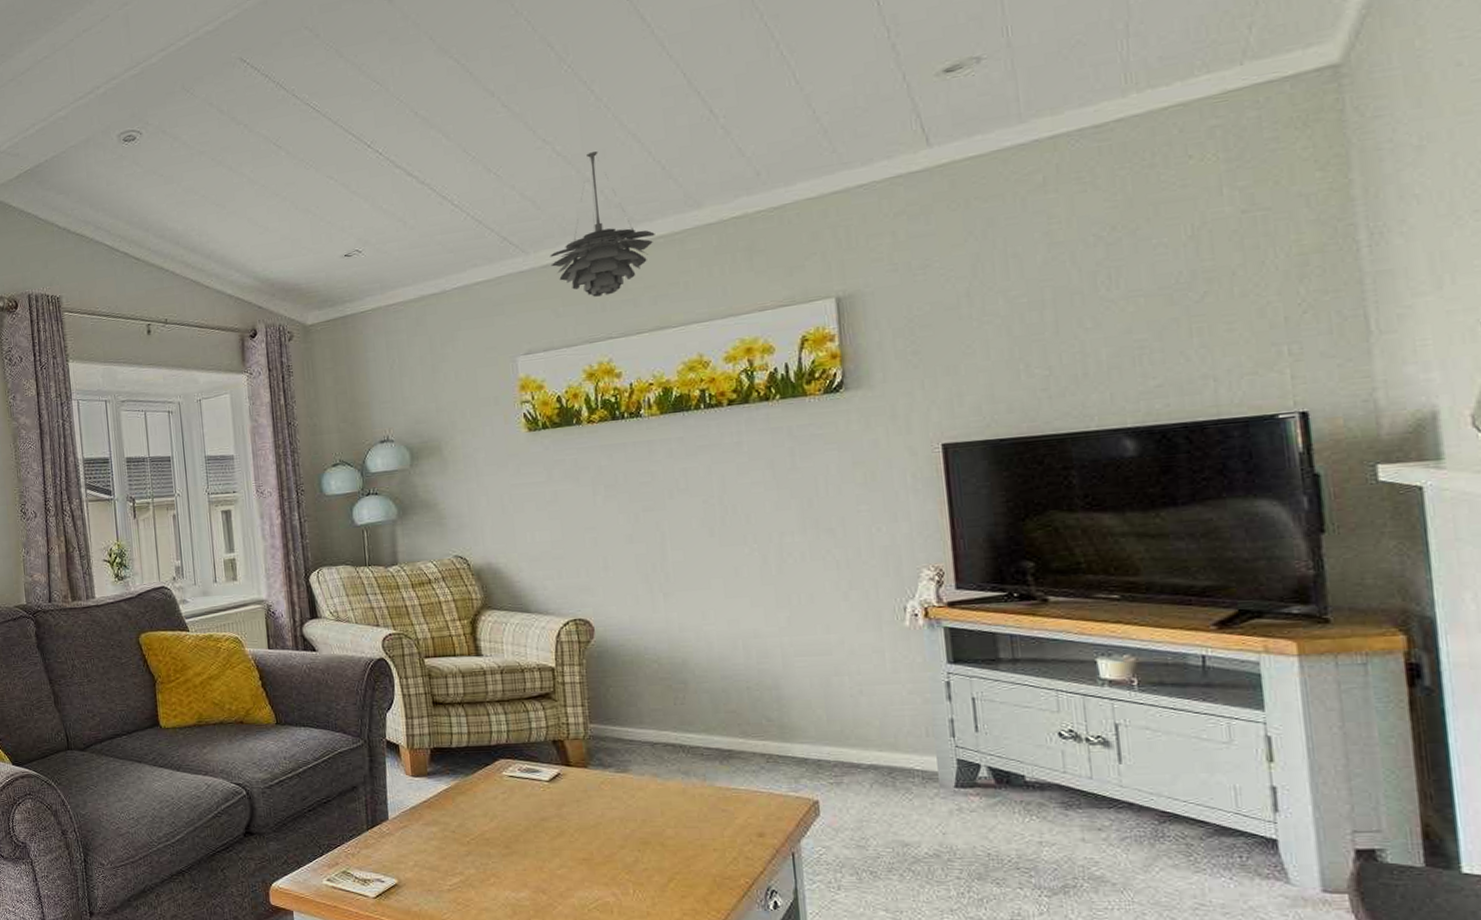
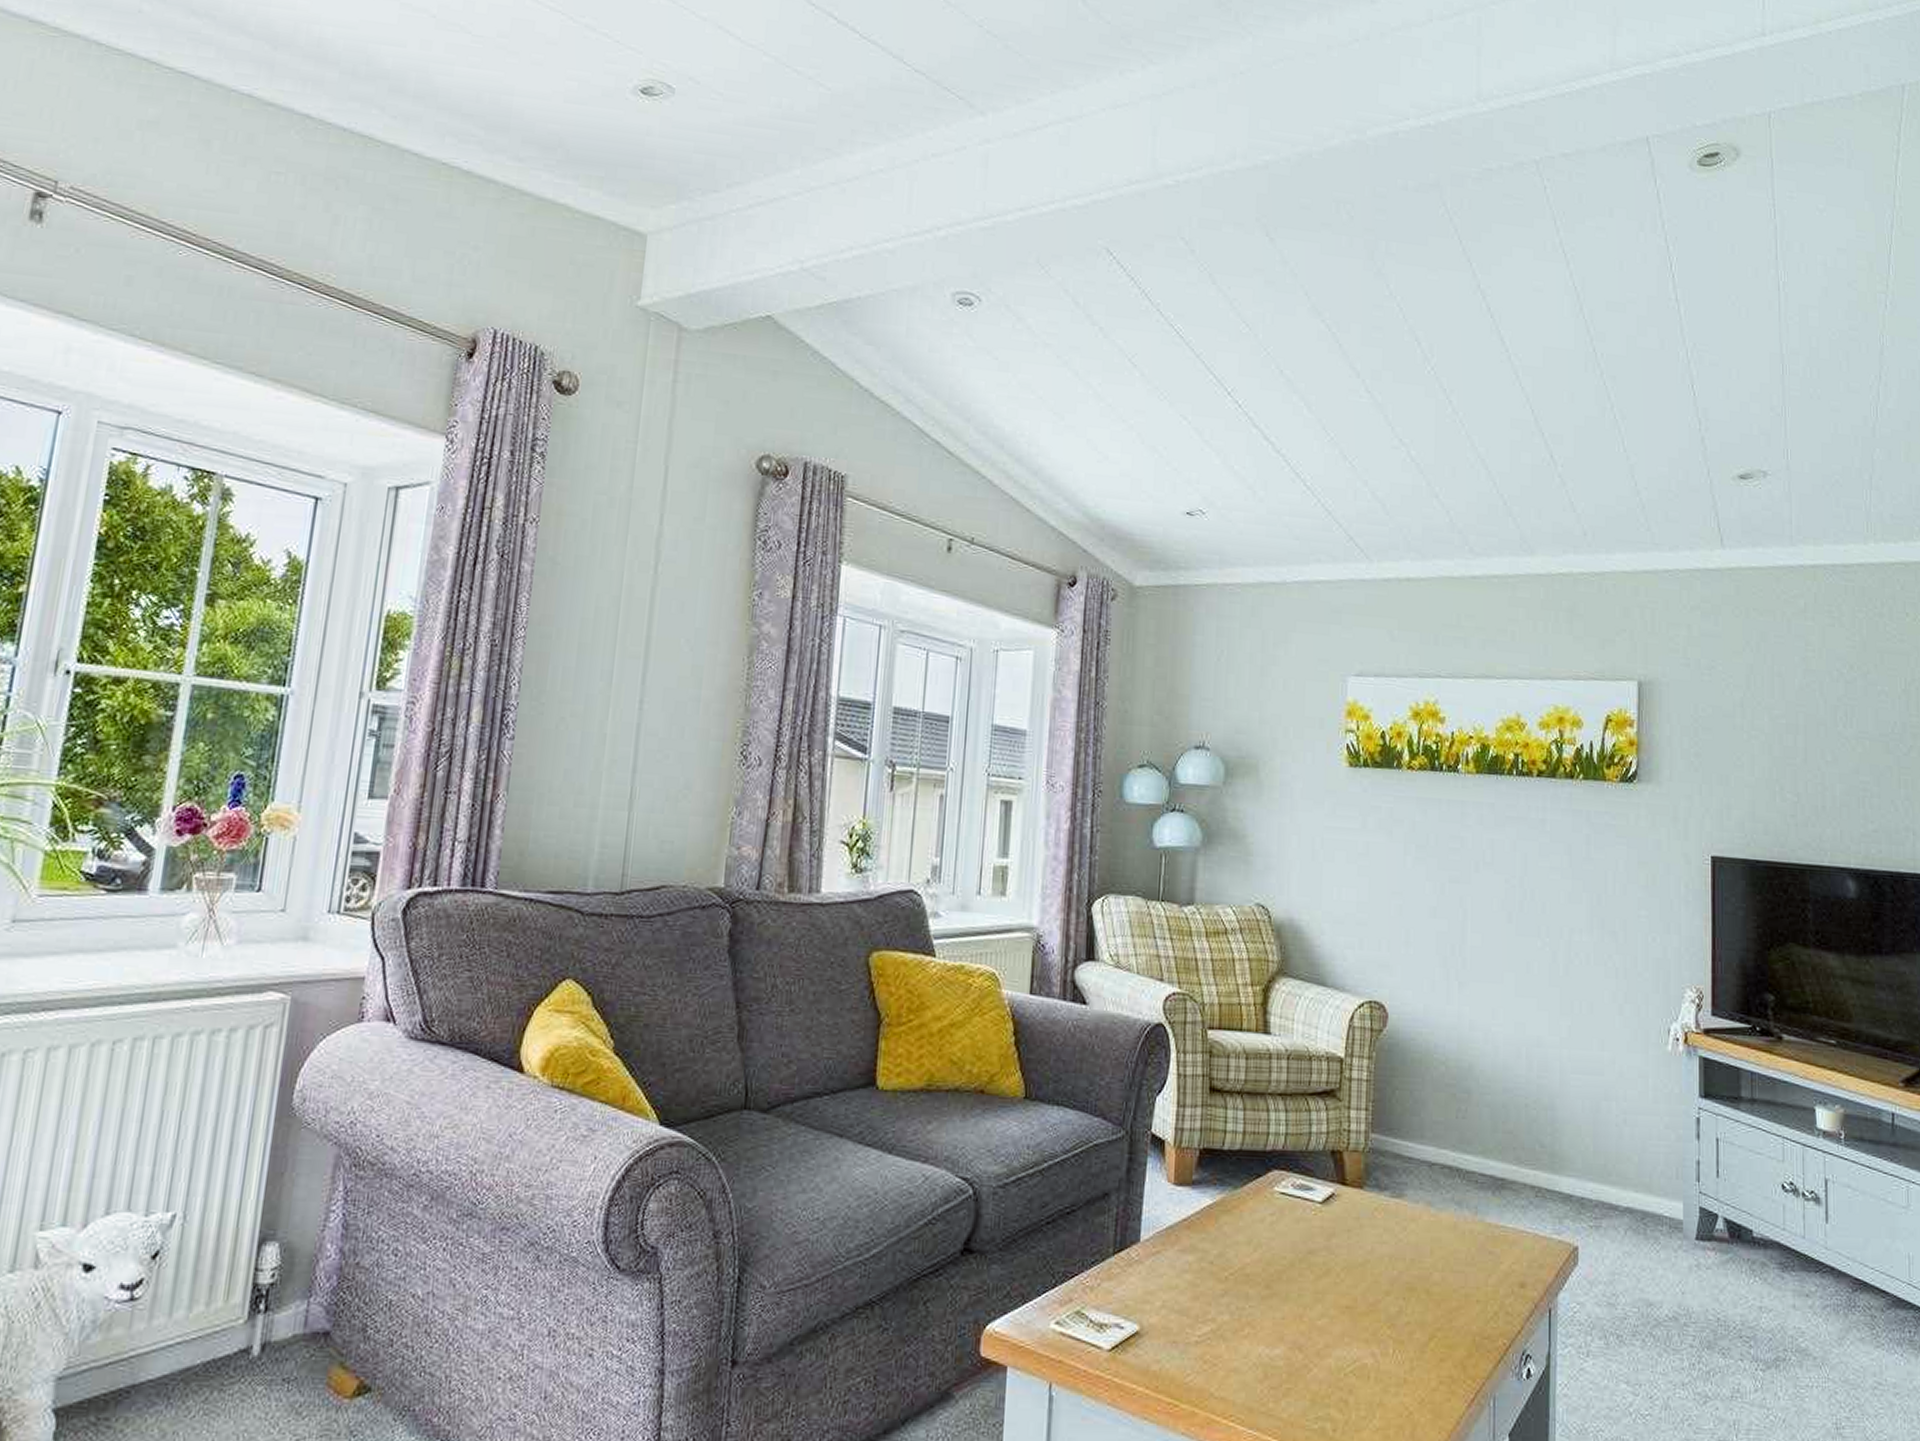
pendant light: present [550,151,655,297] -> none [1392,466,1491,628]

